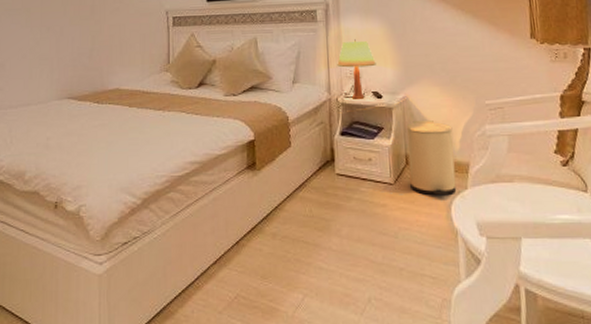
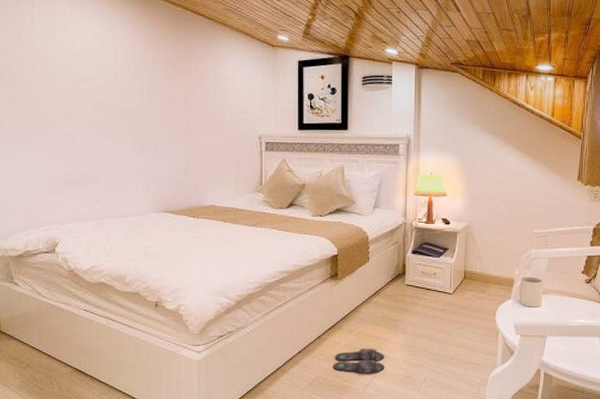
slippers: none [255,256,318,292] -> present [333,348,385,374]
pedal bin: present [406,121,456,196] -> none [466,244,505,304]
mug: none [476,159,509,200] -> present [519,277,543,307]

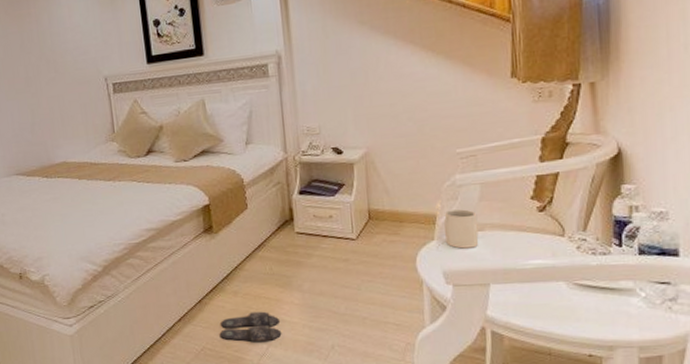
table lamp: present [414,172,448,225] -> none [292,93,336,158]

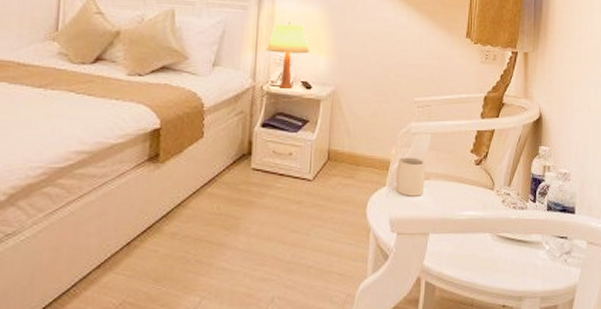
slippers: present [219,311,282,342] -> none [145,257,219,295]
table lamp: none [292,93,336,158] -> present [266,22,310,90]

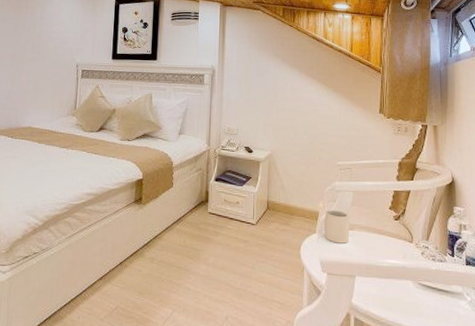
table lamp: present [266,22,310,90] -> none [217,102,250,153]

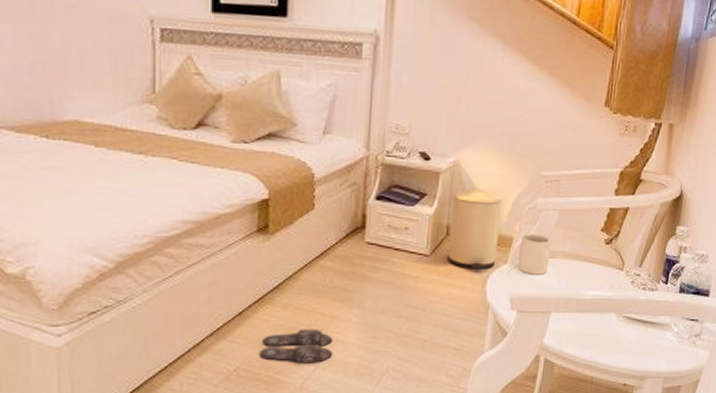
slippers: none [133,278,186,307] -> present [259,328,333,364]
pedal bin: none [269,174,308,237] -> present [447,189,503,270]

